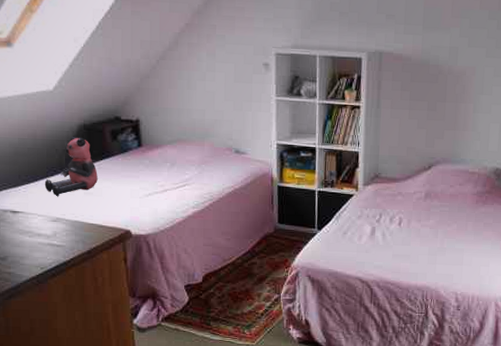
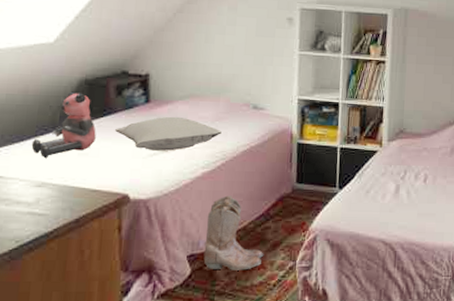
pillow: none [114,159,208,192] -> present [115,116,222,151]
boots: none [199,233,252,300] -> present [203,195,264,270]

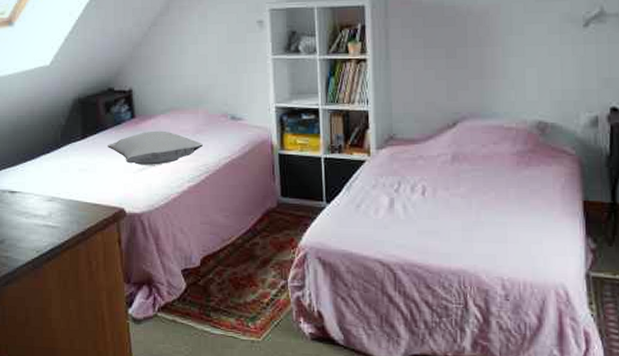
bear: present [31,91,96,158] -> none [41,110,92,174]
boots: present [203,195,264,270] -> none [196,210,255,287]

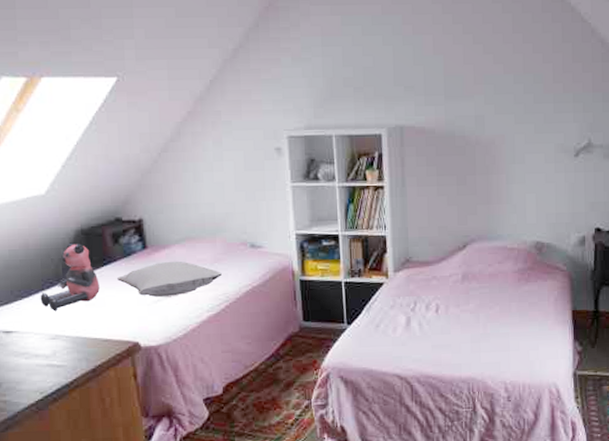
bear: none [41,110,92,174] -> present [40,242,100,311]

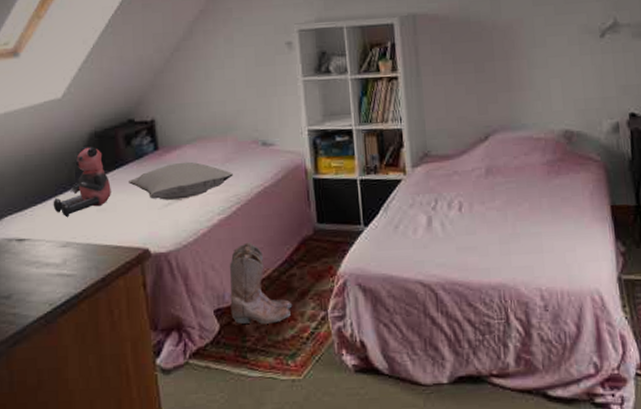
boots: none [218,338,279,412] -> present [229,242,293,324]

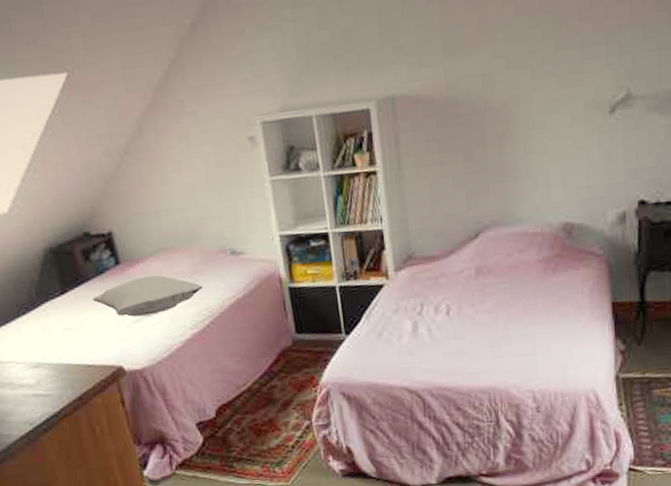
bear: present [53,146,111,217] -> none [17,263,77,338]
boots: present [229,242,293,324] -> none [207,356,276,436]

